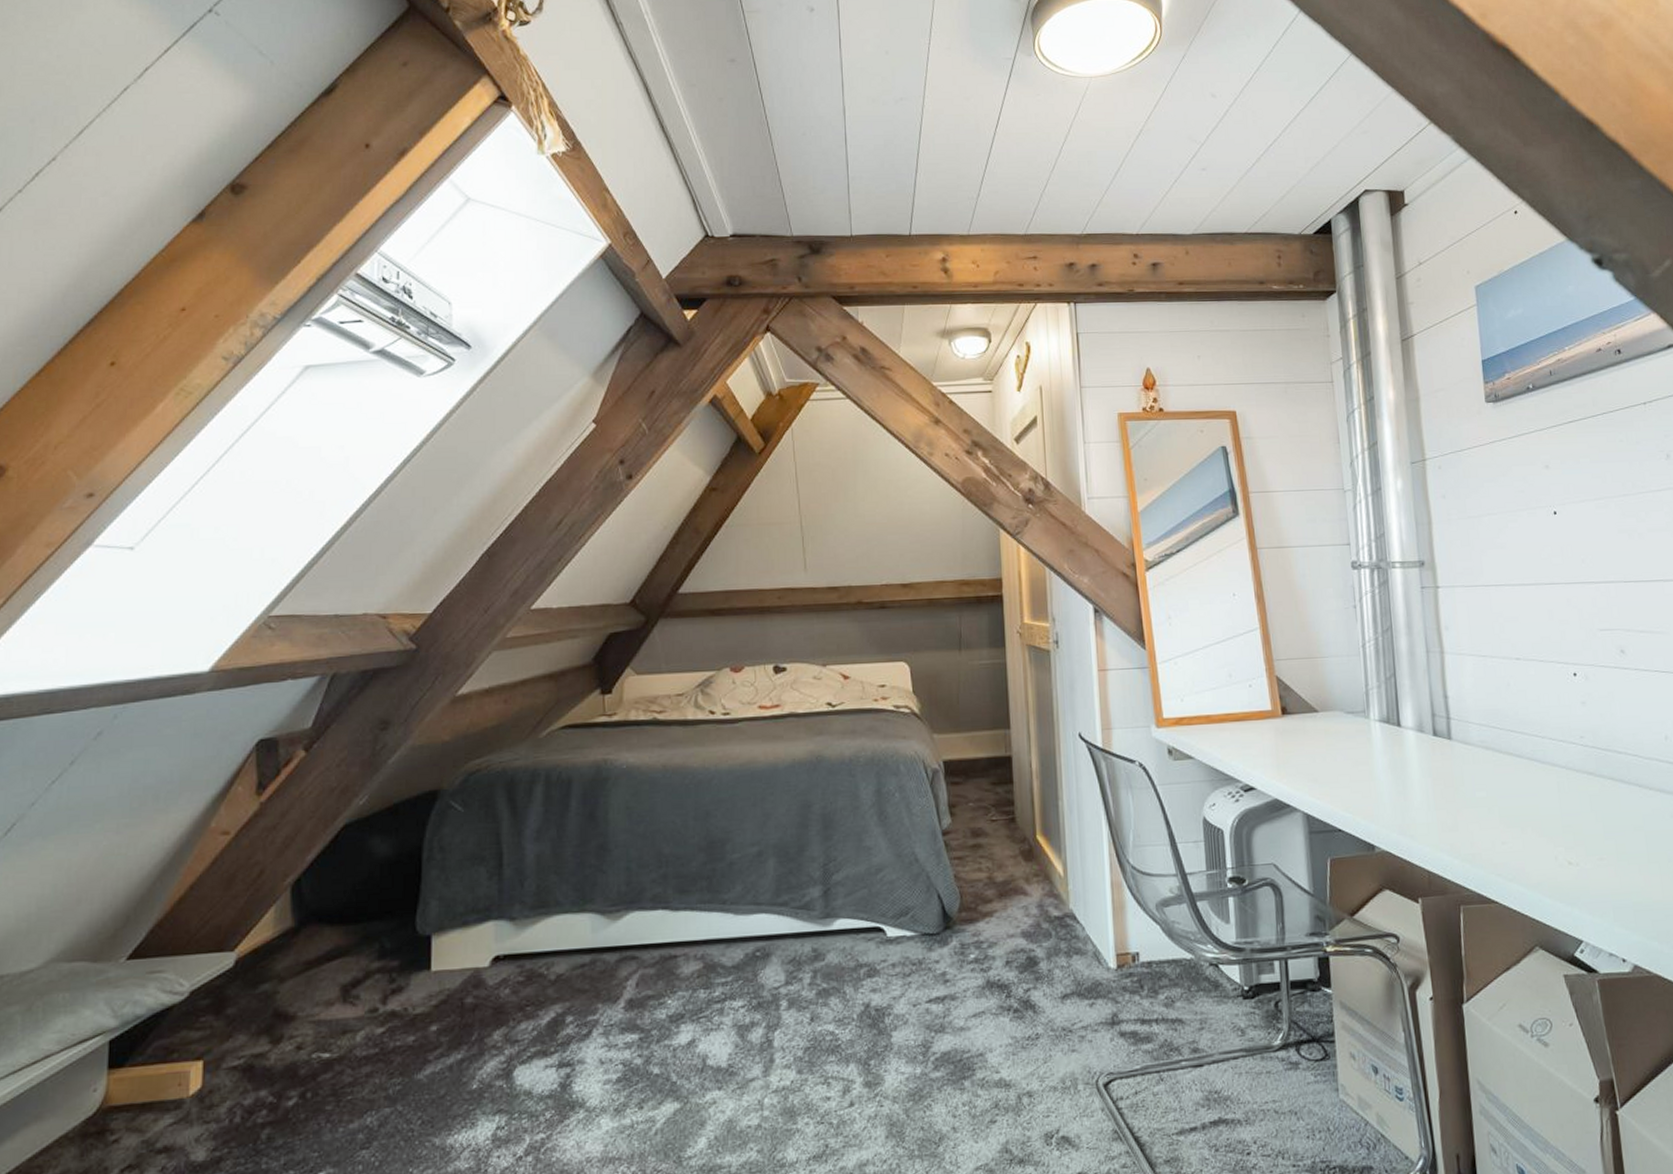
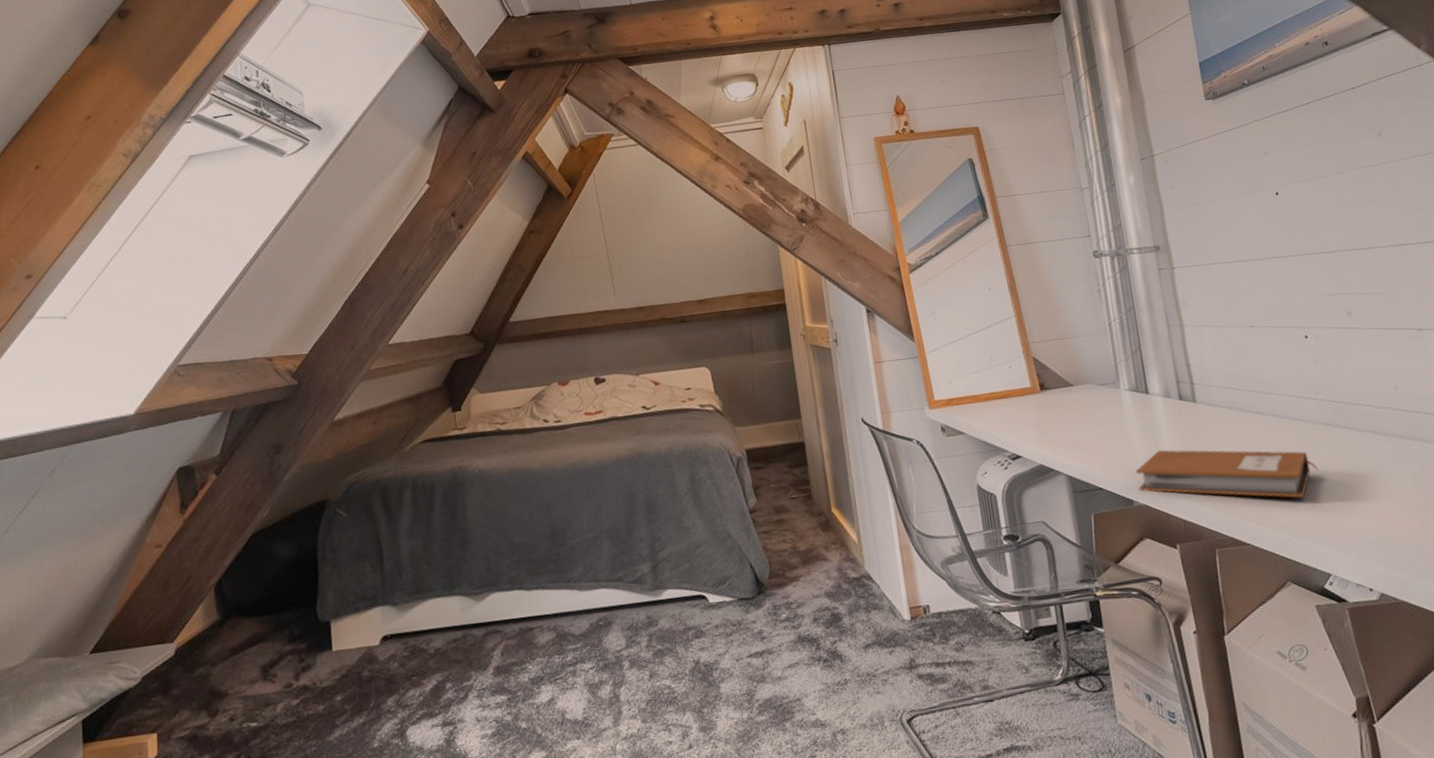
notebook: none [1380,790,1578,854] -> present [1135,449,1319,498]

